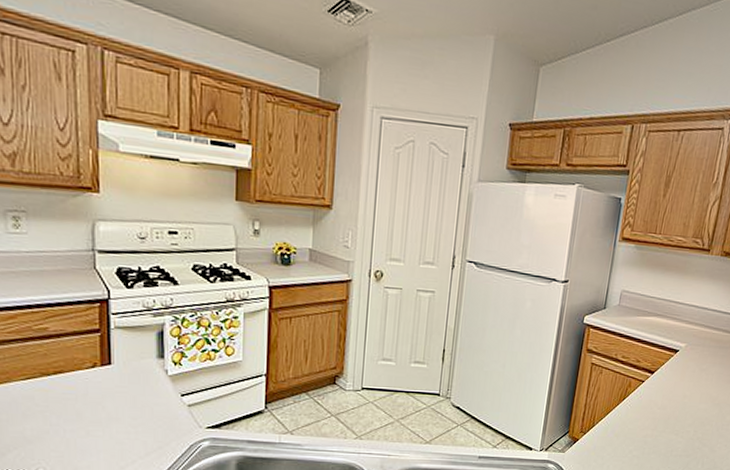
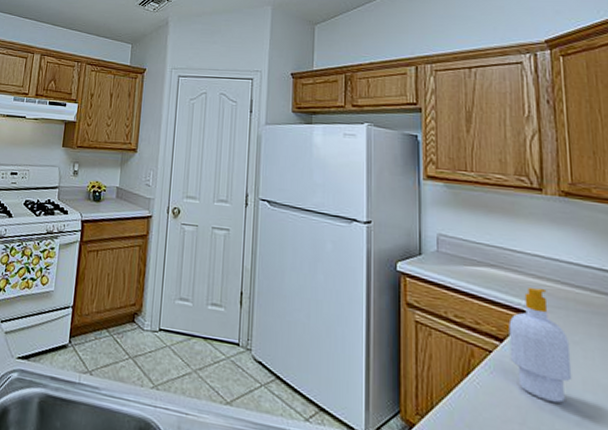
soap bottle: none [656,331,699,412] -> present [508,288,573,403]

